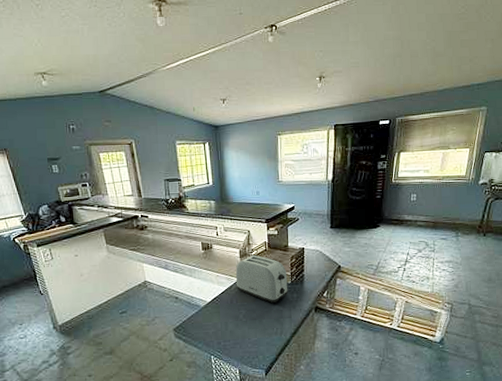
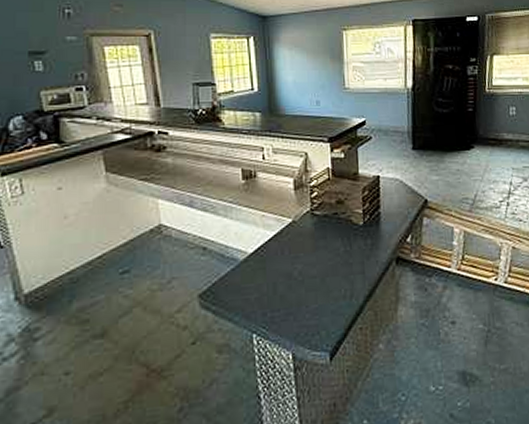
toaster: present [235,255,288,304] -> none [288,186,360,254]

